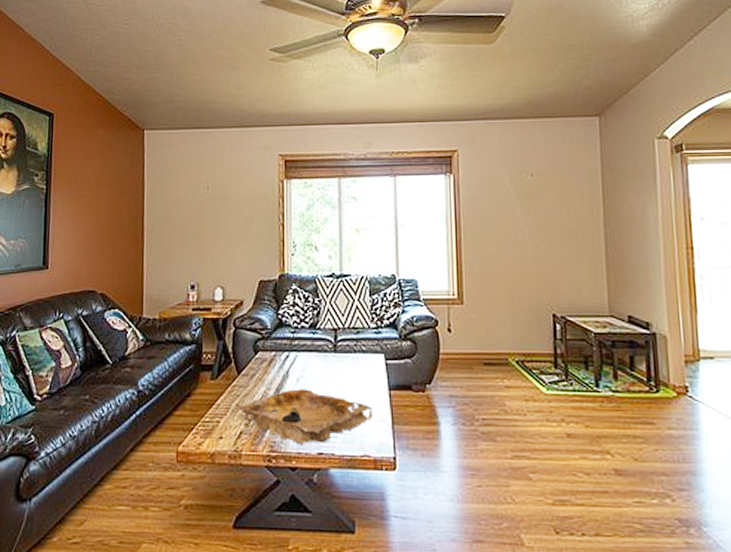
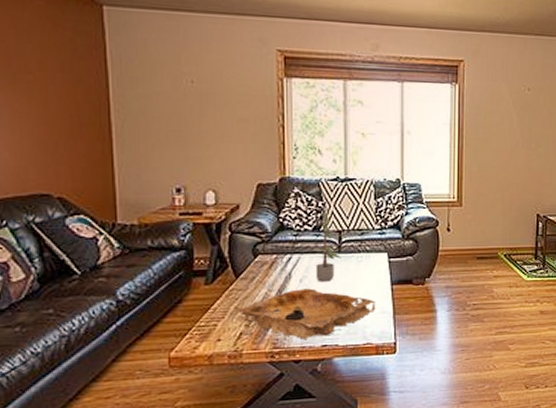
potted plant: none [309,305,337,383] -> present [312,208,341,282]

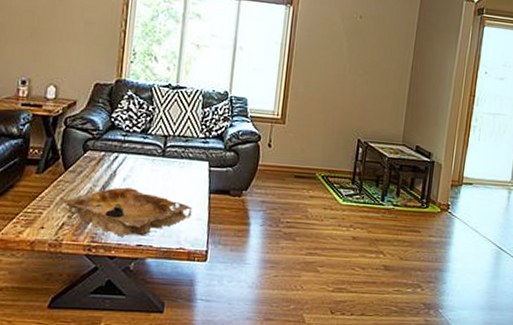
potted plant: present [312,208,341,282] -> none [138,112,165,184]

